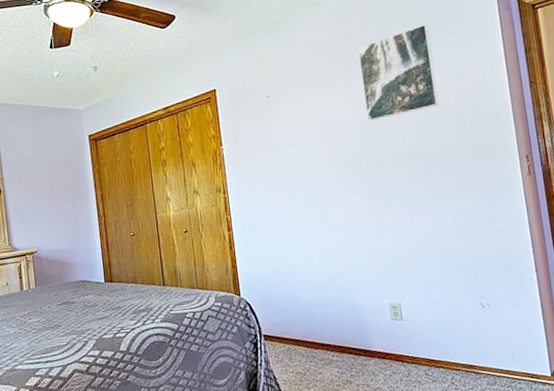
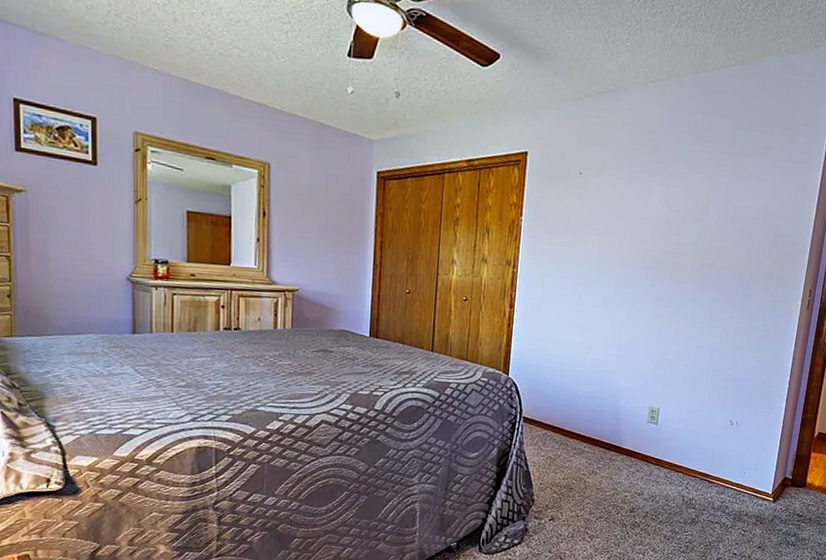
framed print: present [357,24,439,122] -> none [673,133,758,225]

